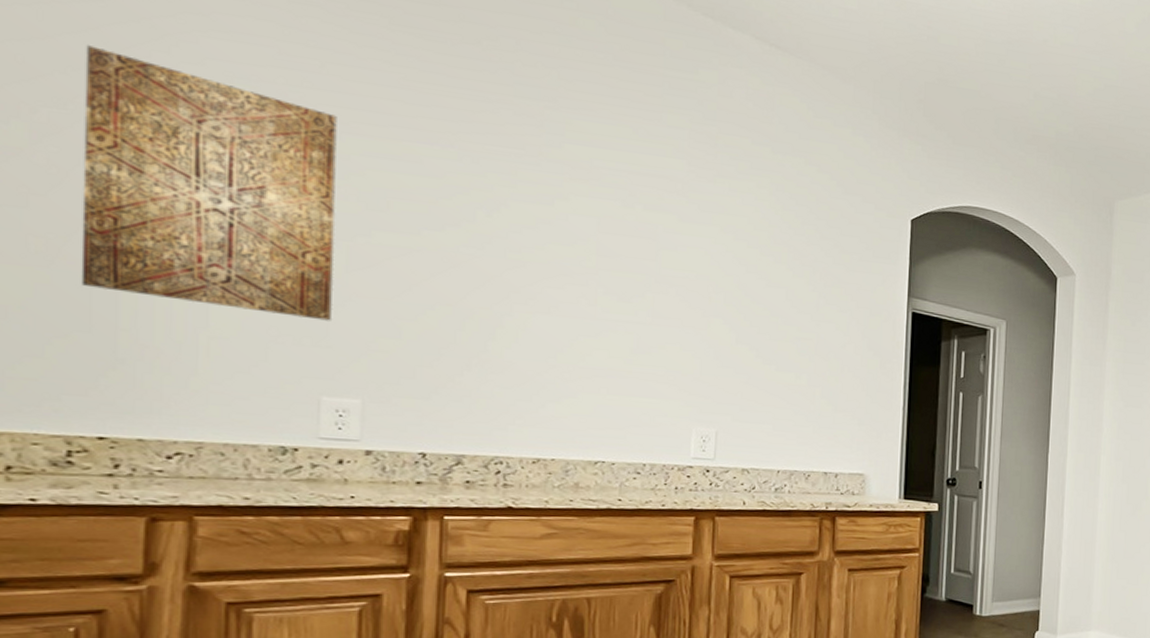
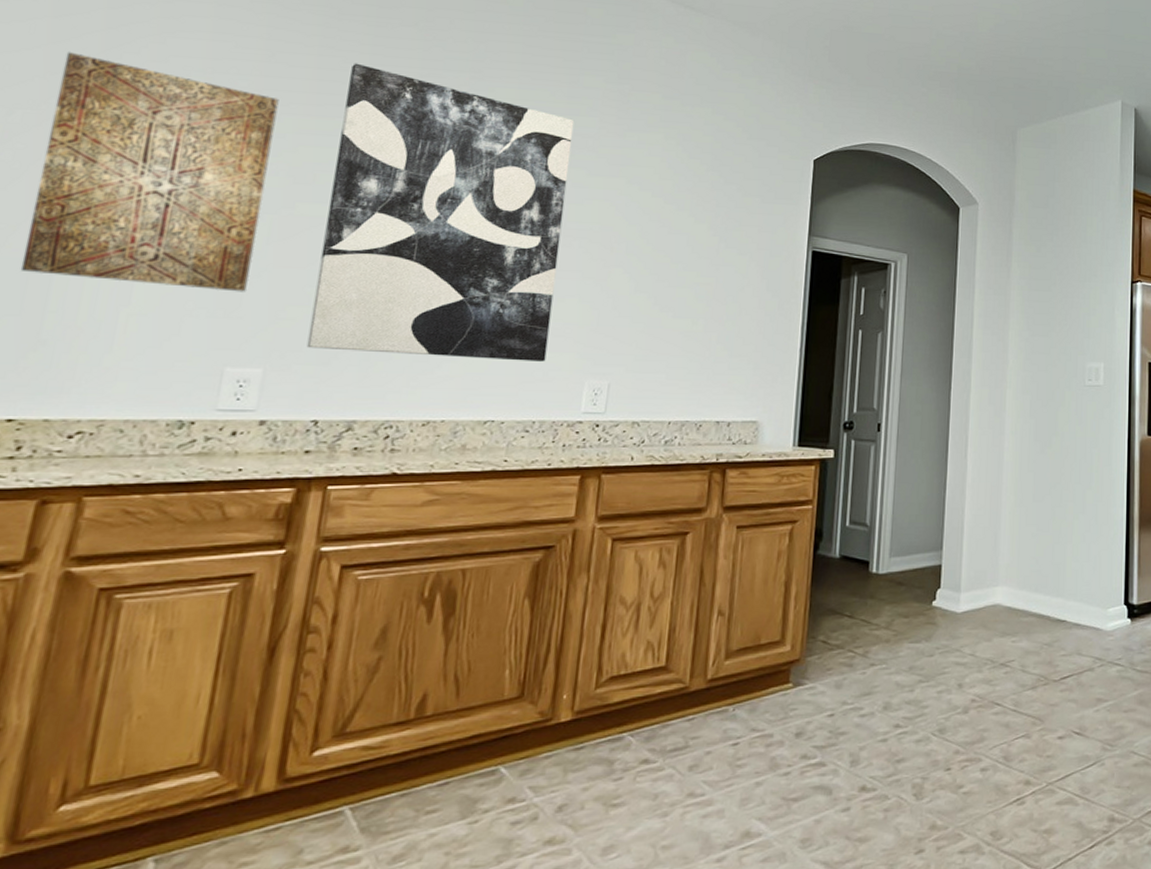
wall art: none [404,81,661,407] -> present [306,63,575,362]

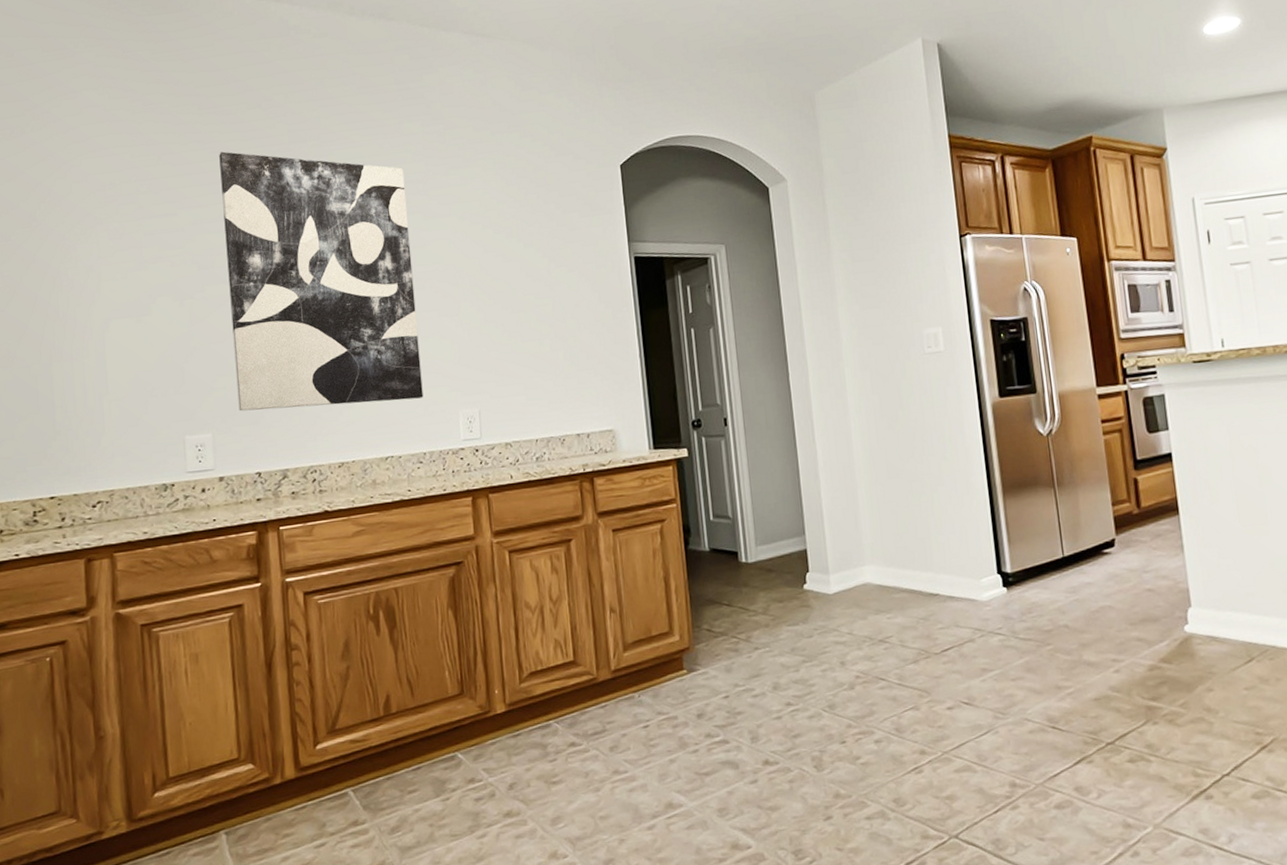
wall art: present [20,52,279,292] -> none [17,187,186,377]

